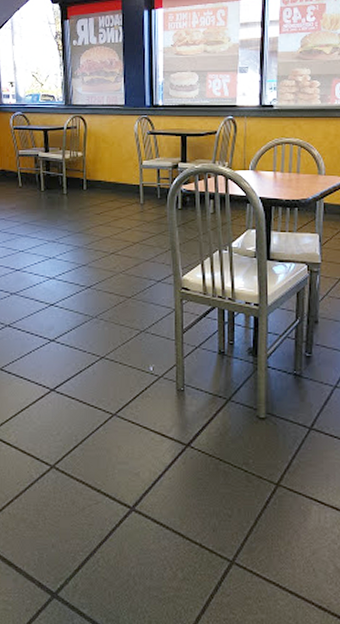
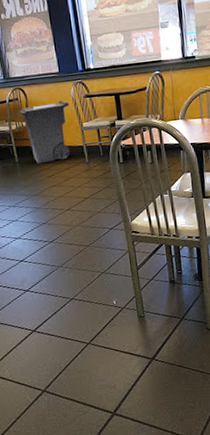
trash can: none [76,134,131,199] -> present [19,100,70,164]

